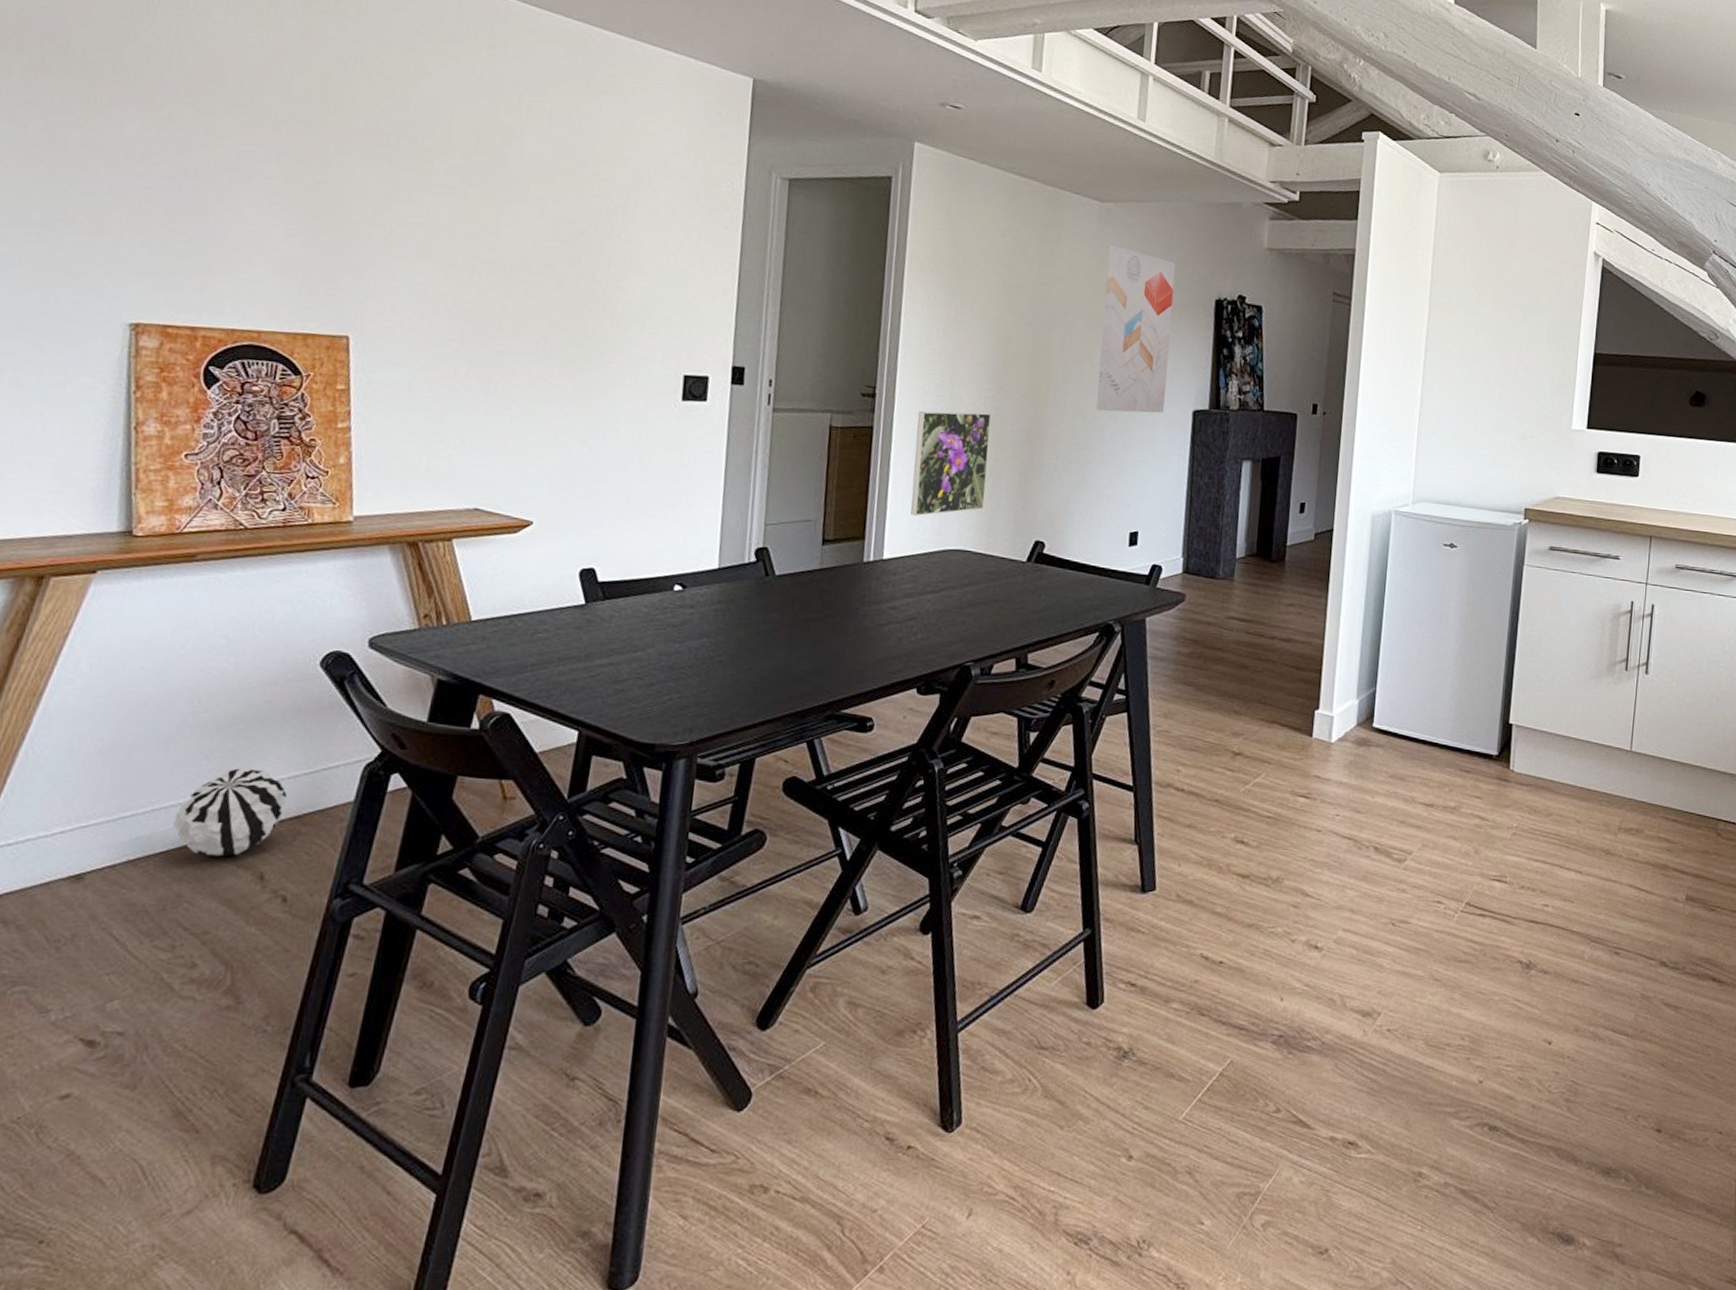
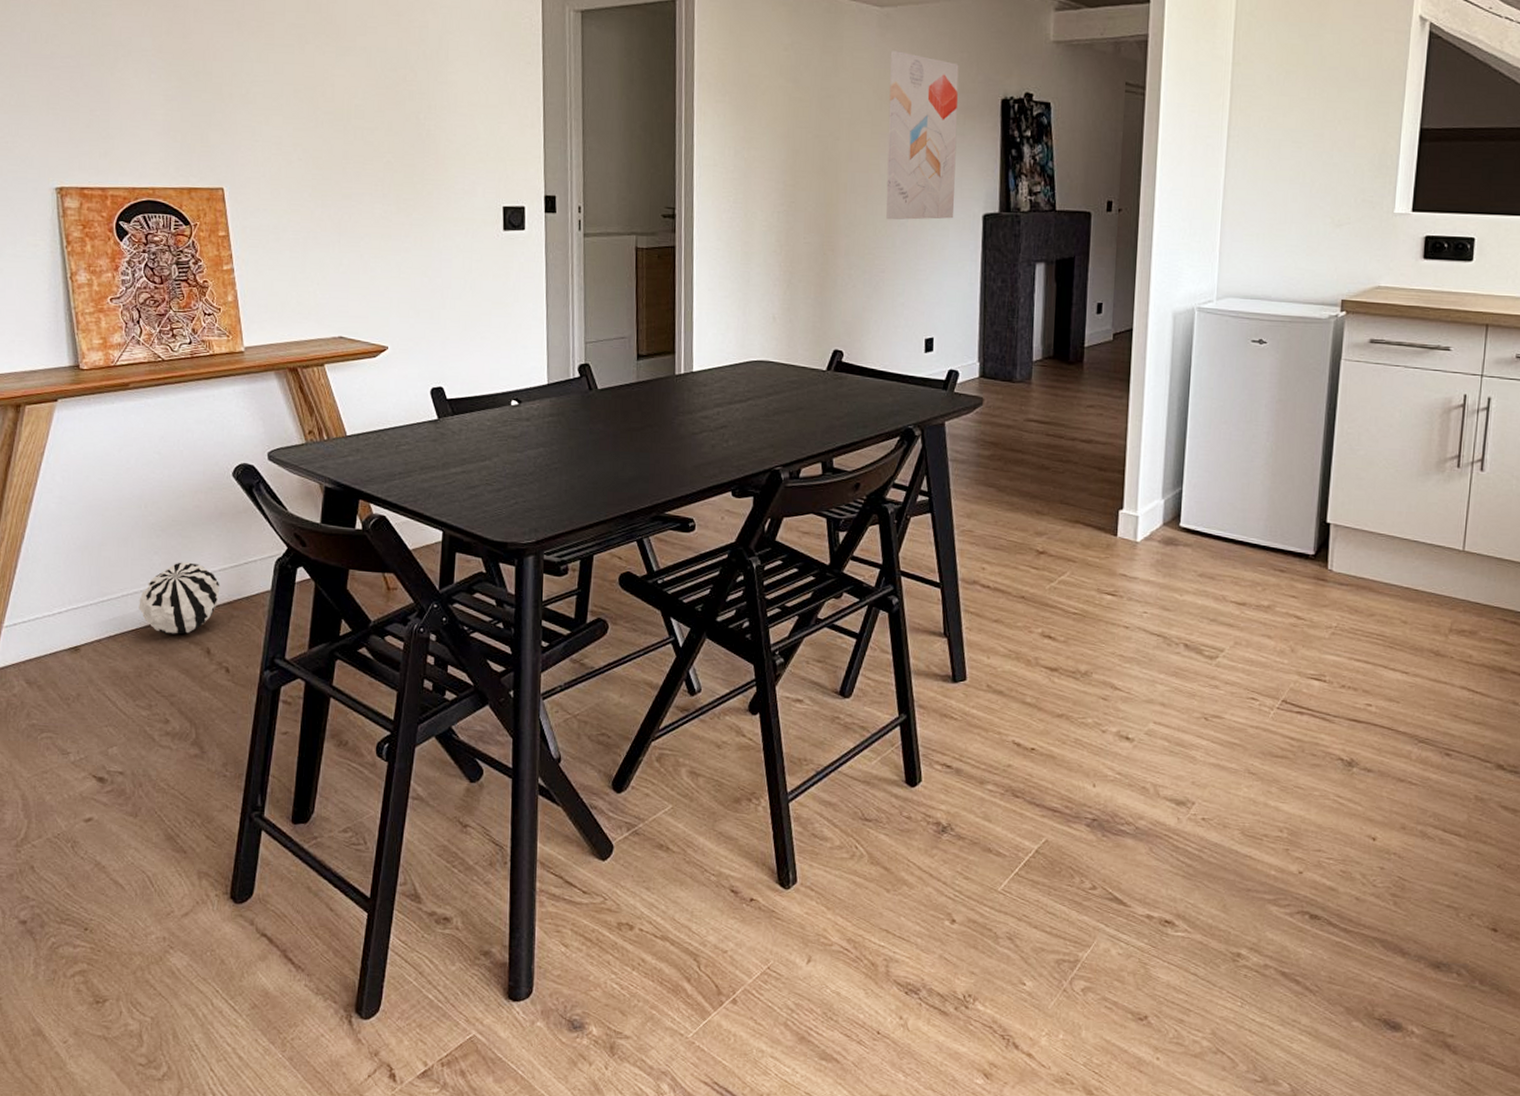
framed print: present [911,411,992,517] -> none [715,227,785,330]

